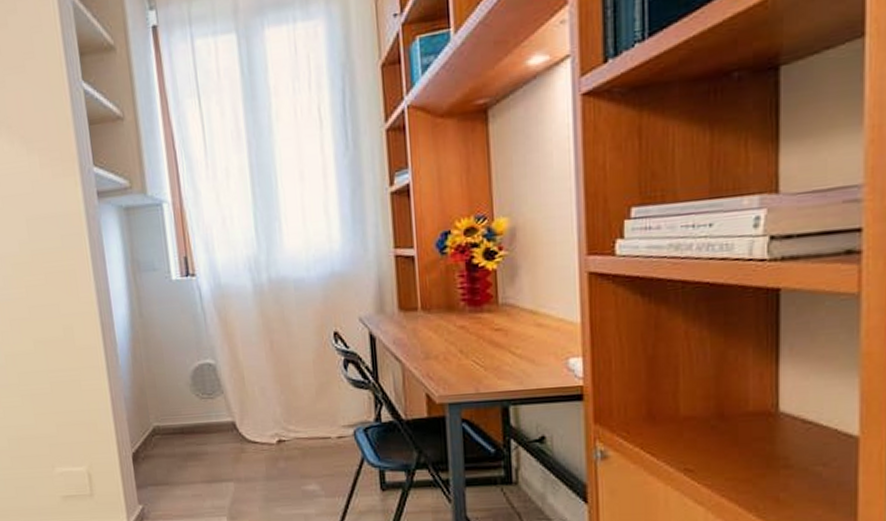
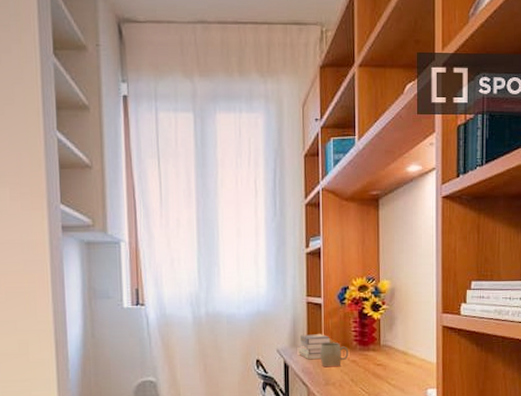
books: none [386,294,439,329] -> present [297,334,338,360]
mug: none [415,304,455,337] -> present [319,343,348,368]

